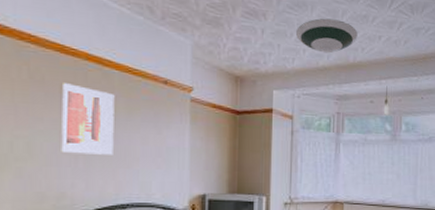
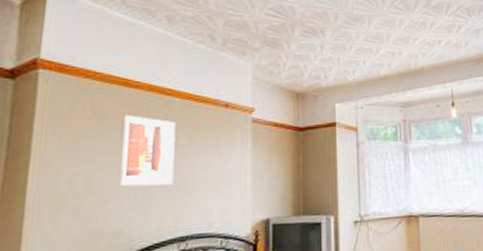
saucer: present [296,18,358,54] -> none [355,29,417,62]

